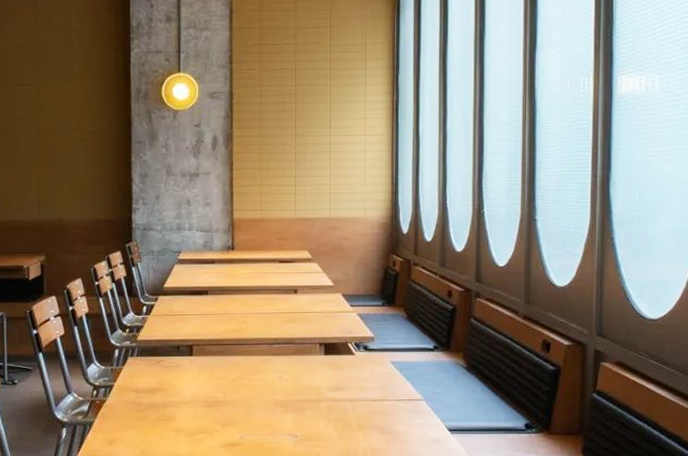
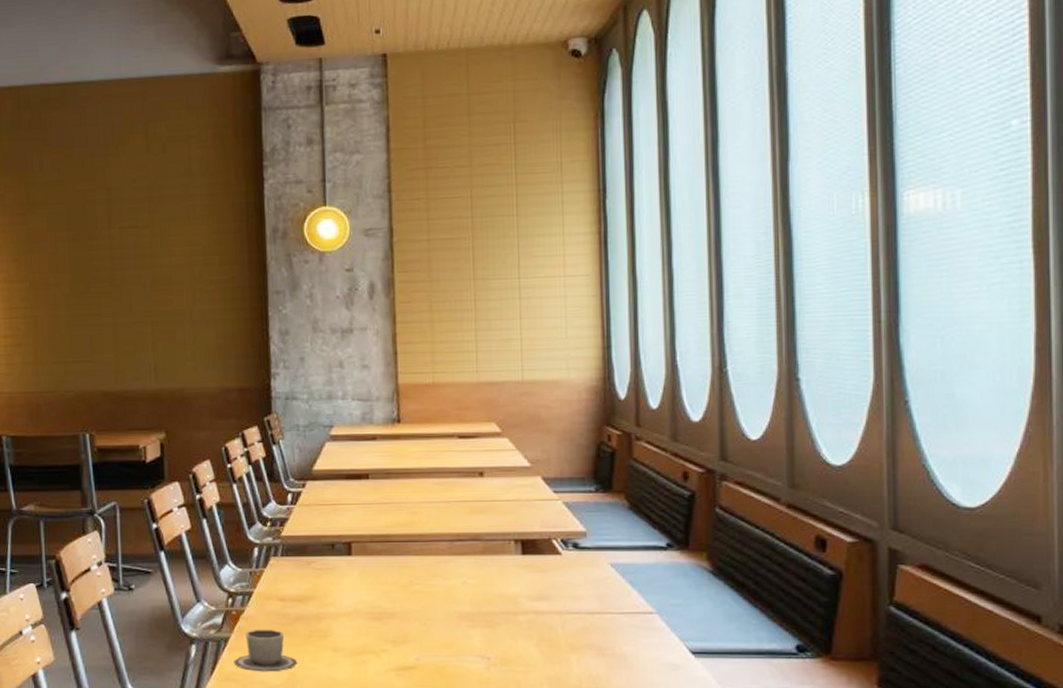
cup: none [96,415,148,449] -> present [233,629,298,672]

